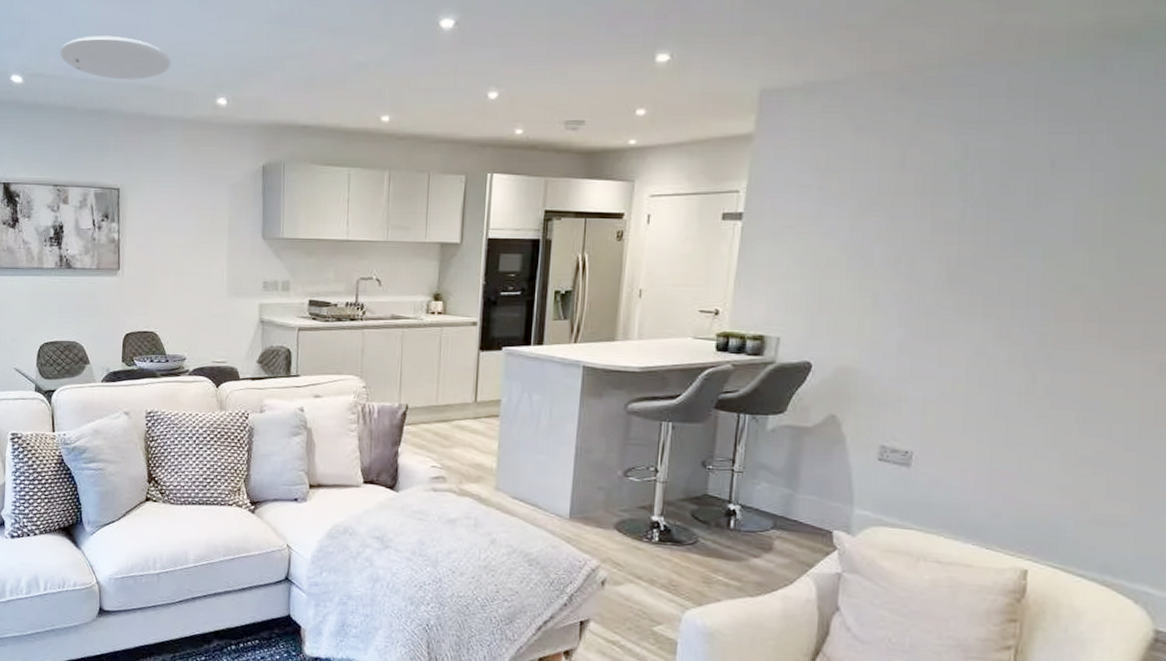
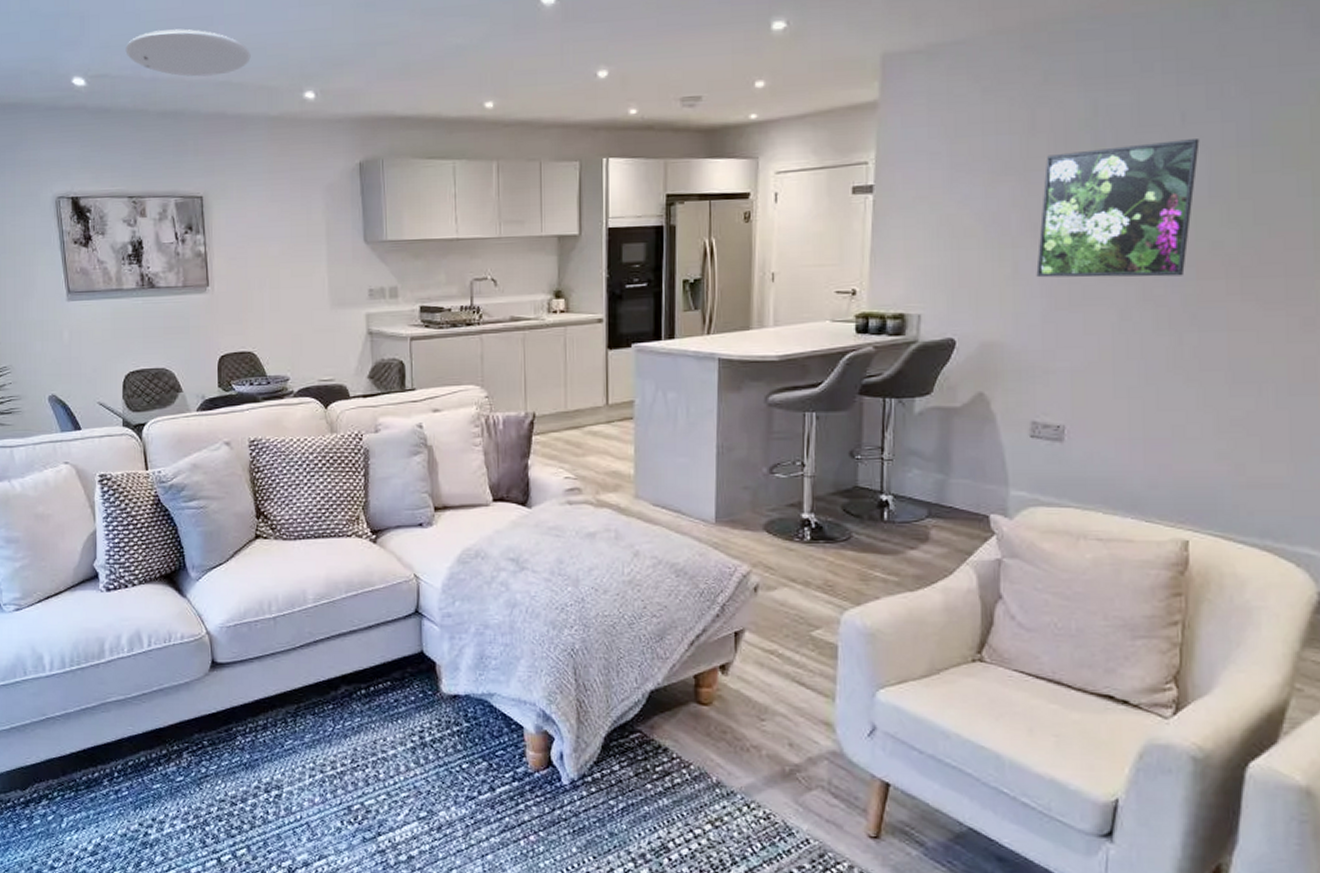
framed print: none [896,186,1068,317] -> present [1036,139,1200,278]

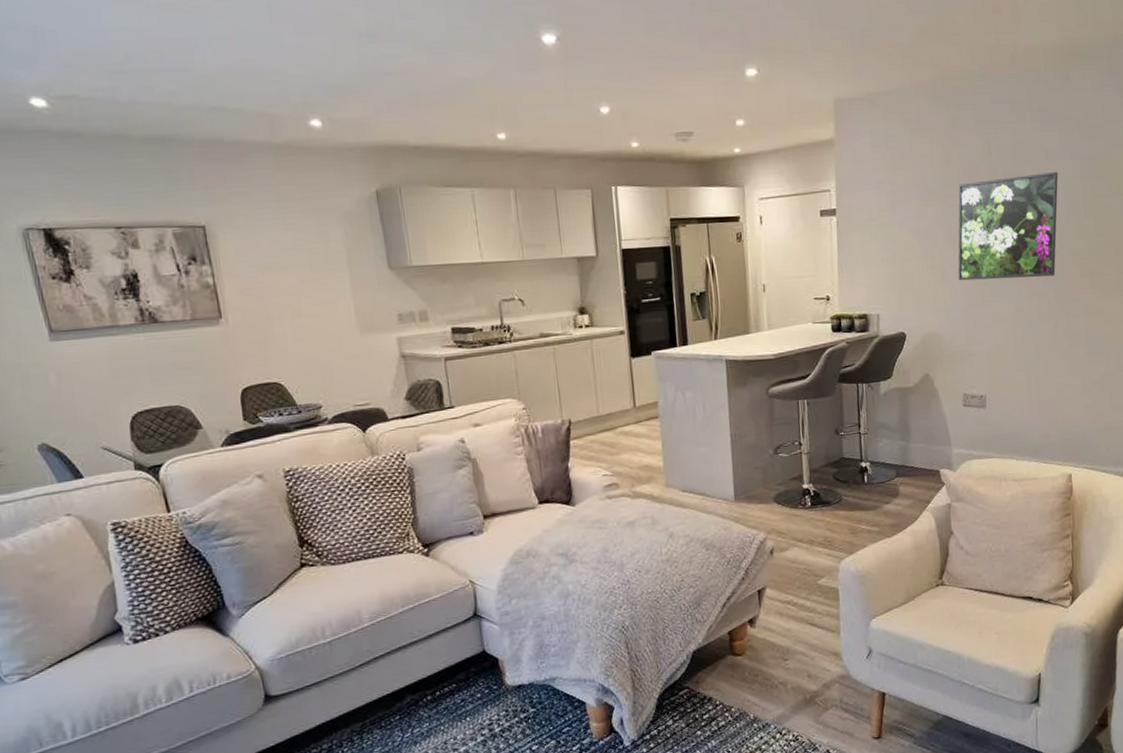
ceiling light: present [125,29,251,77] -> none [94,50,246,101]

